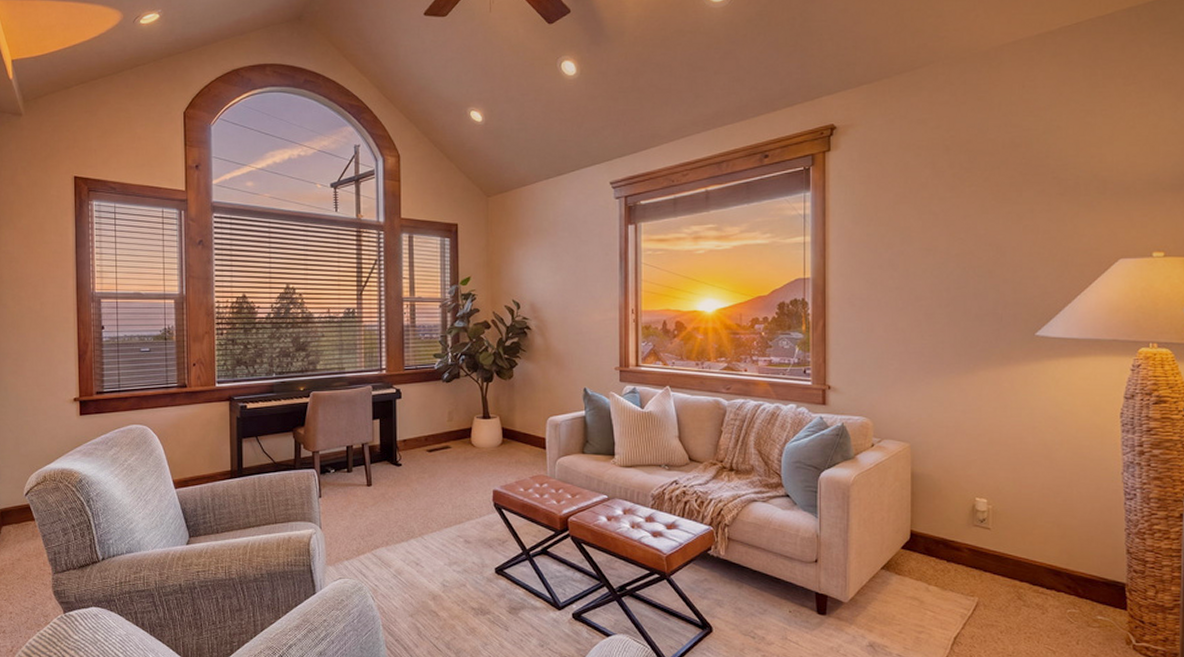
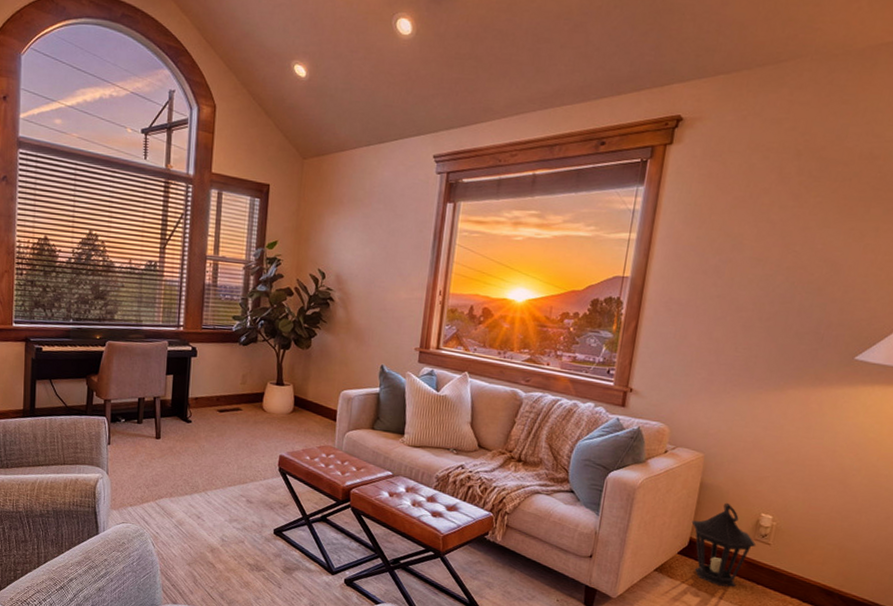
lantern: none [909,490,977,578] -> present [691,502,757,587]

